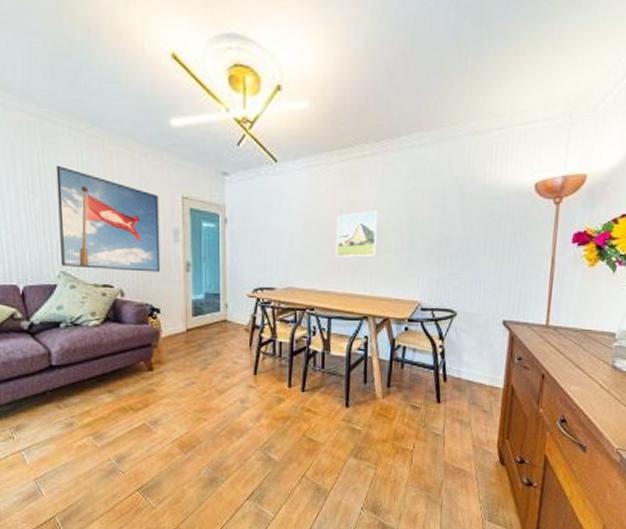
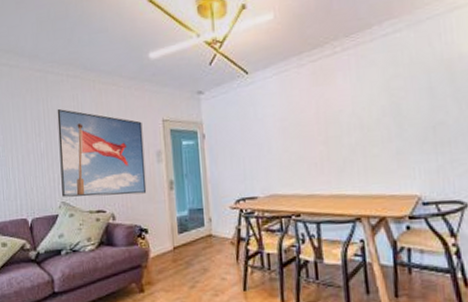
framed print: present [335,211,377,257] -> none [313,105,360,158]

